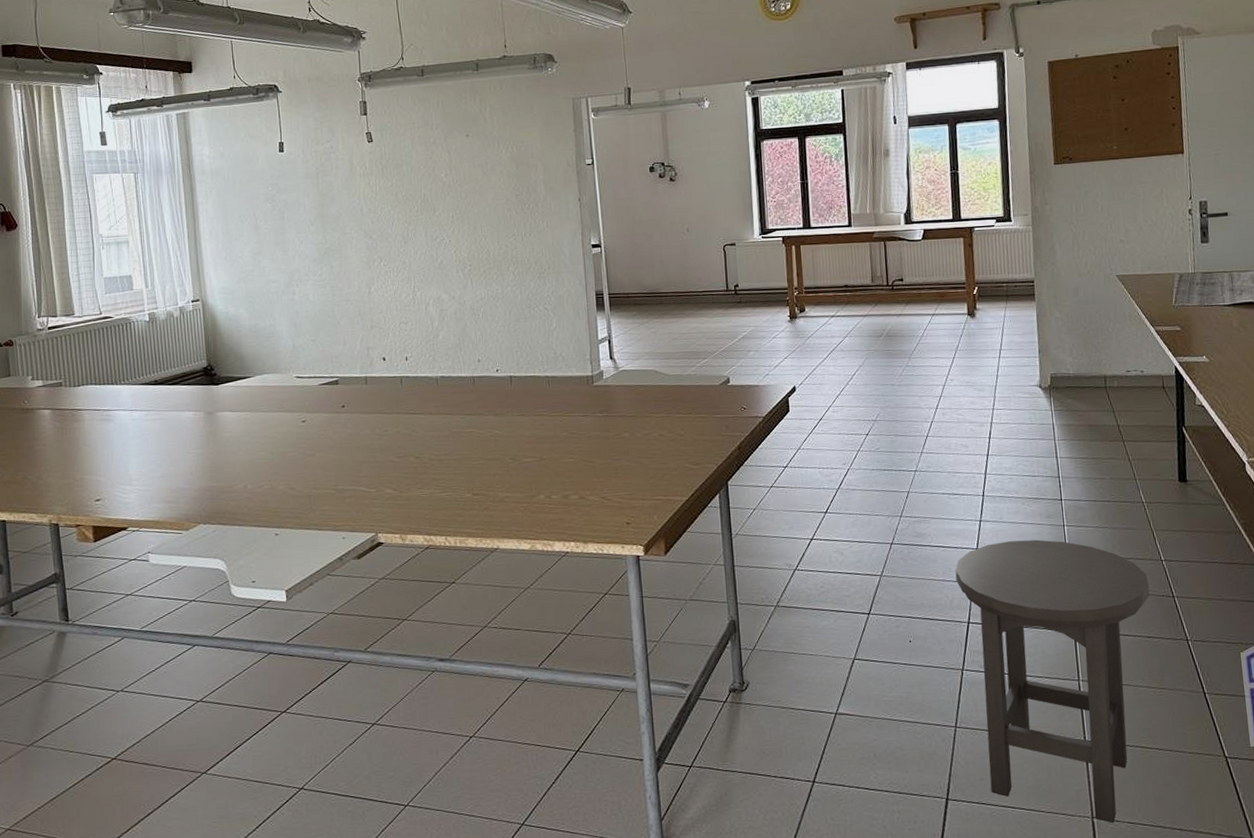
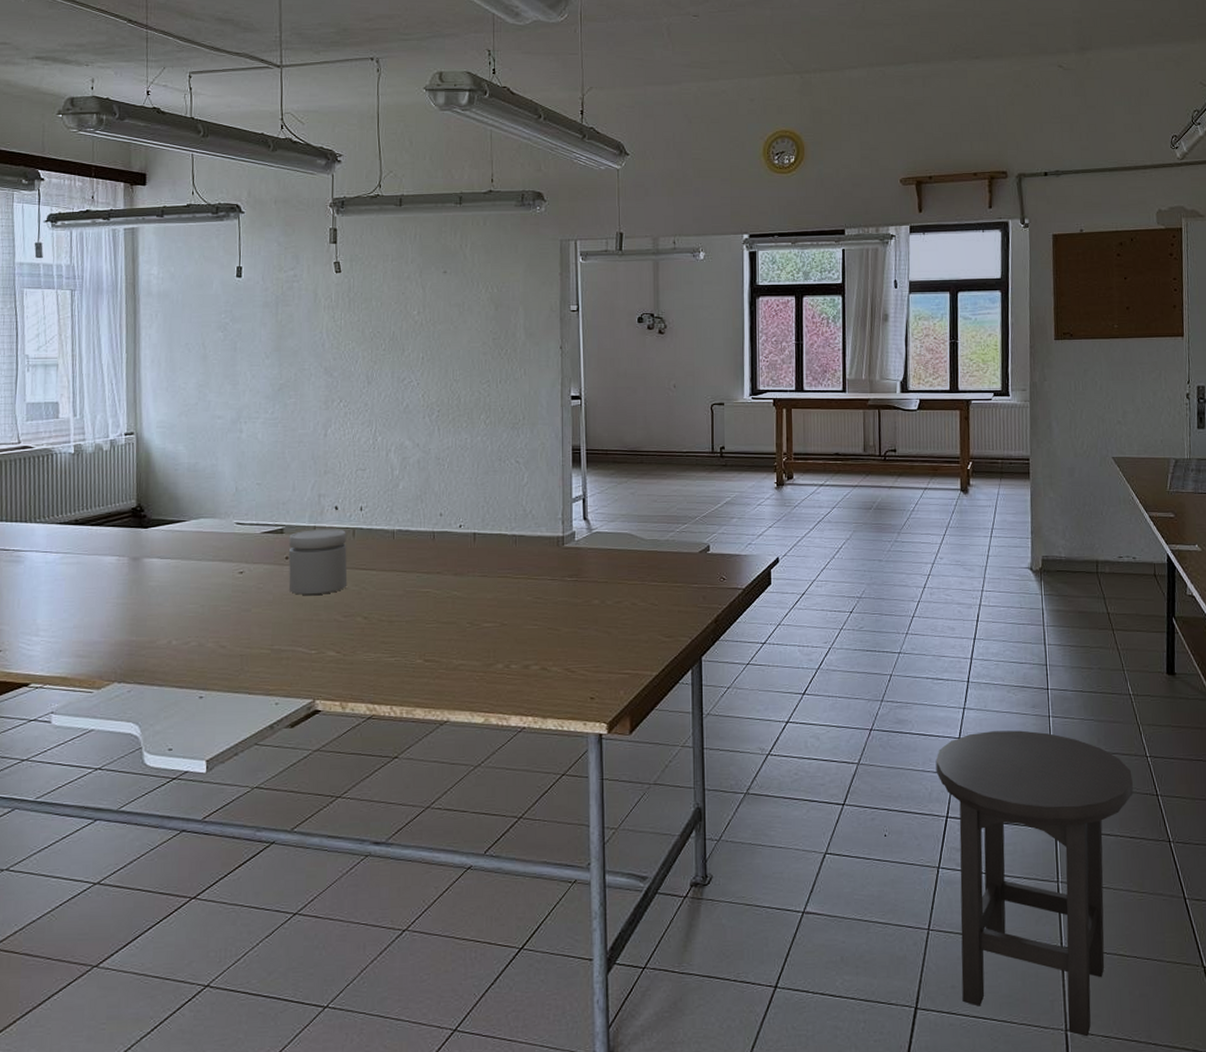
jar: none [343,378,399,440] -> present [288,529,348,596]

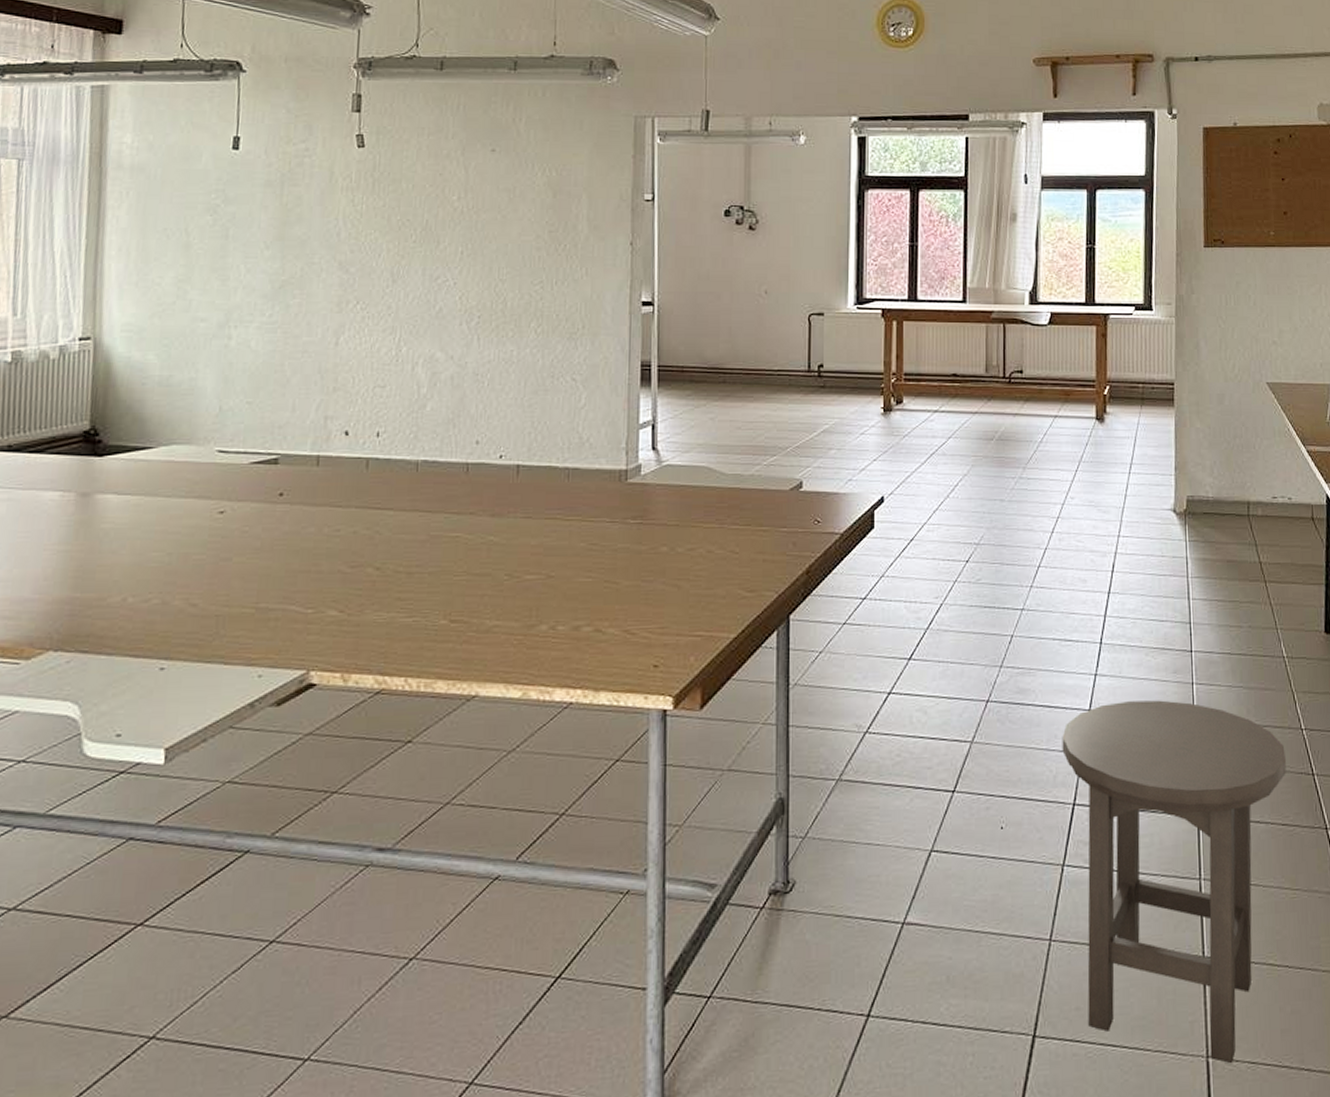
jar: present [288,529,348,596] -> none [282,459,358,542]

